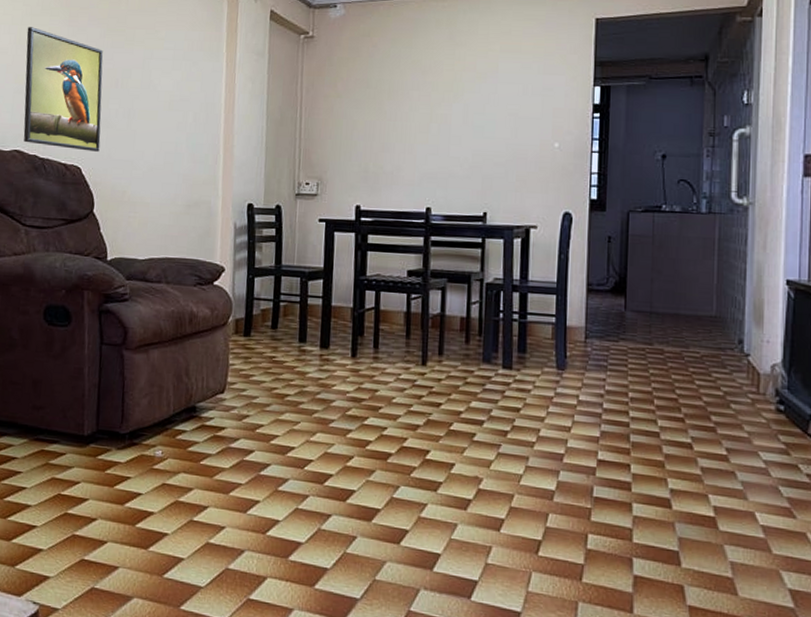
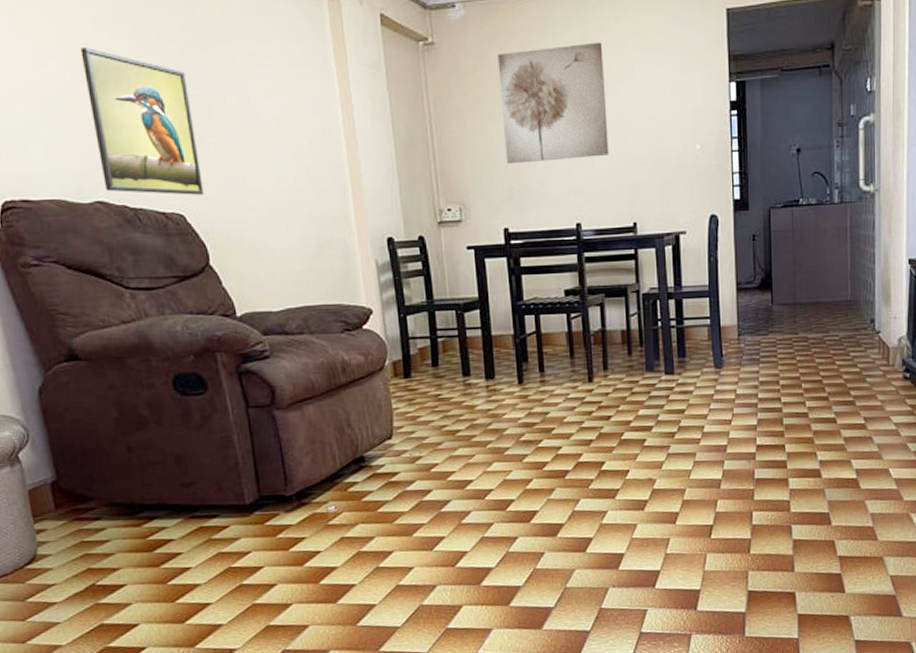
wall art: none [366,43,469,147] -> present [497,42,609,164]

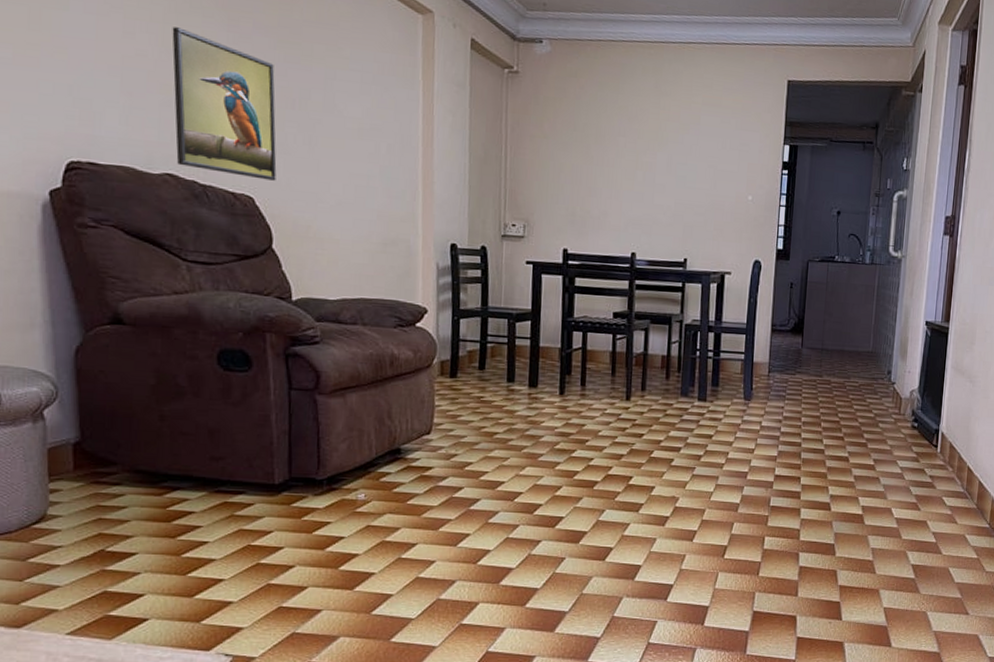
wall art: present [497,42,609,164] -> none [573,90,674,195]

